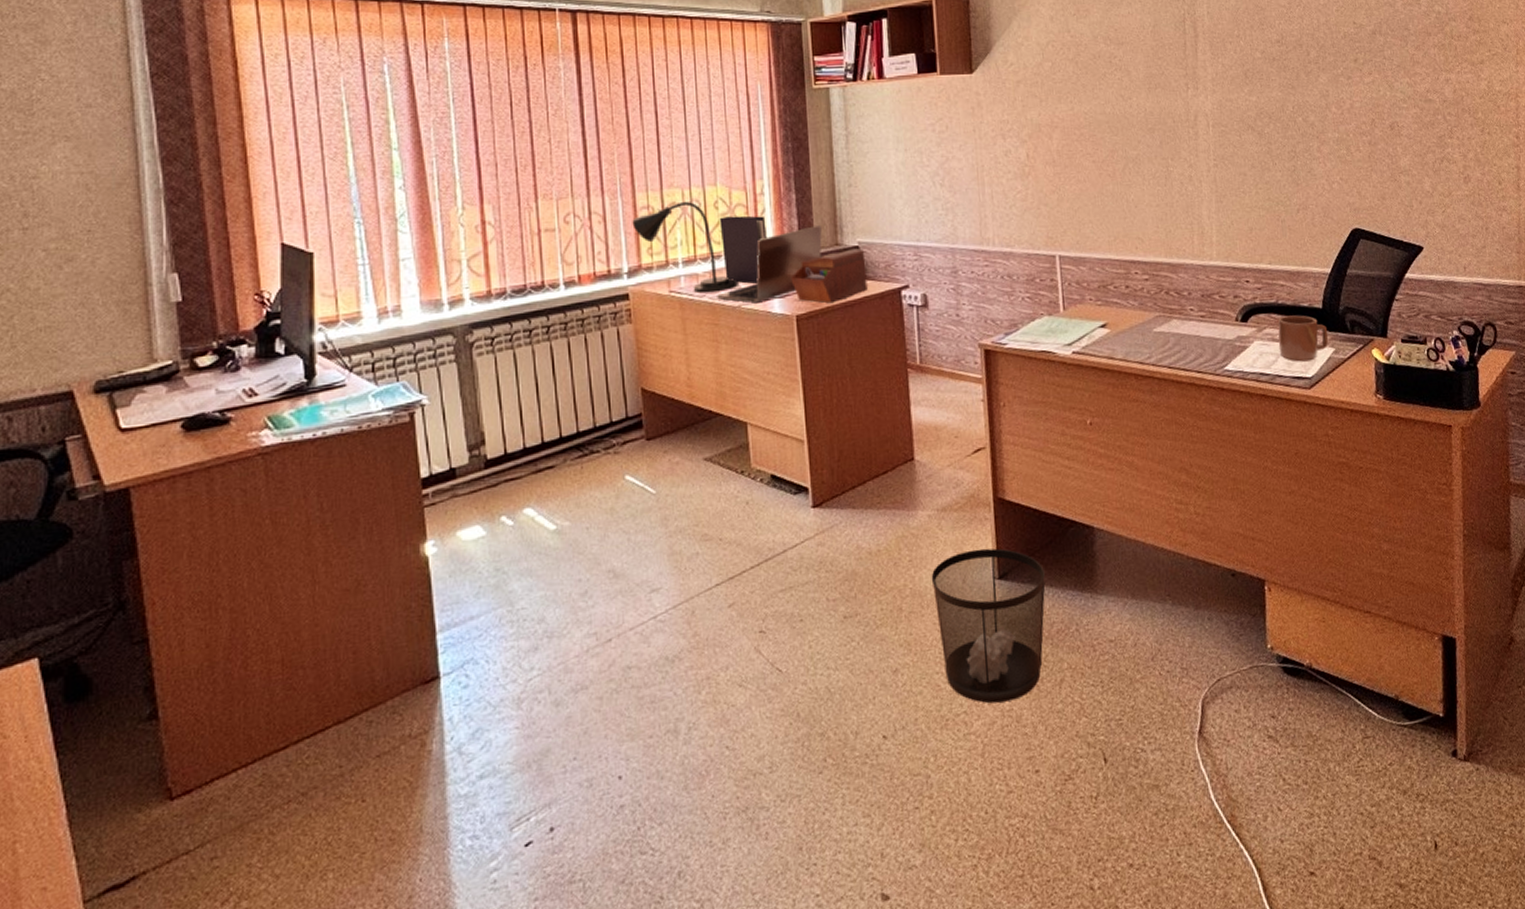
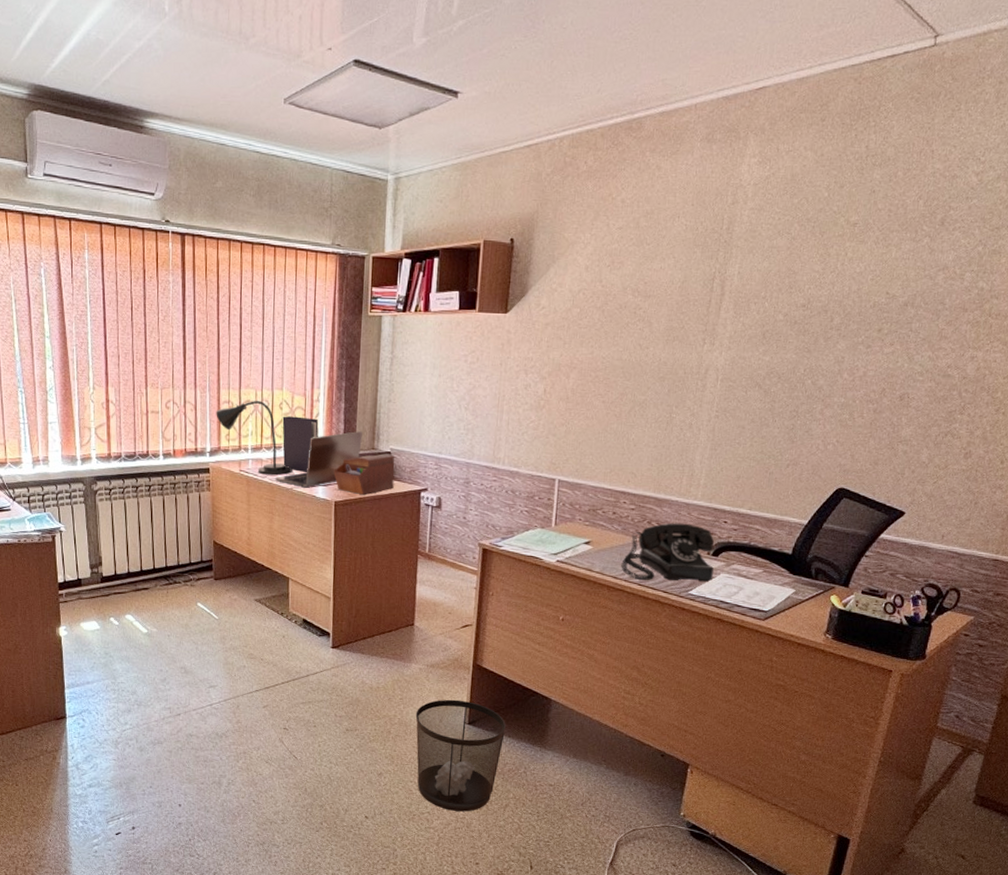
telephone: none [1145,288,1247,362] -> present [621,523,714,582]
mug: present [1277,315,1328,362] -> none [742,556,793,597]

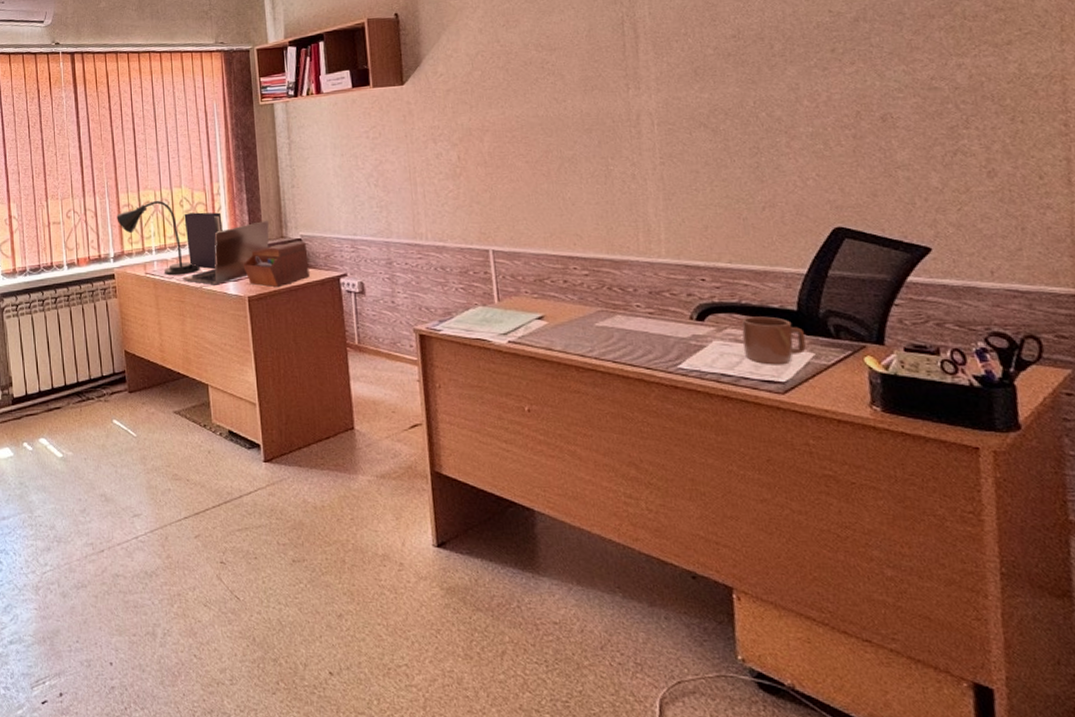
waste bin: present [415,699,506,812] -> none [371,516,485,663]
telephone: present [621,523,714,582] -> none [586,285,704,356]
mug: none [742,556,793,597] -> present [740,316,806,365]

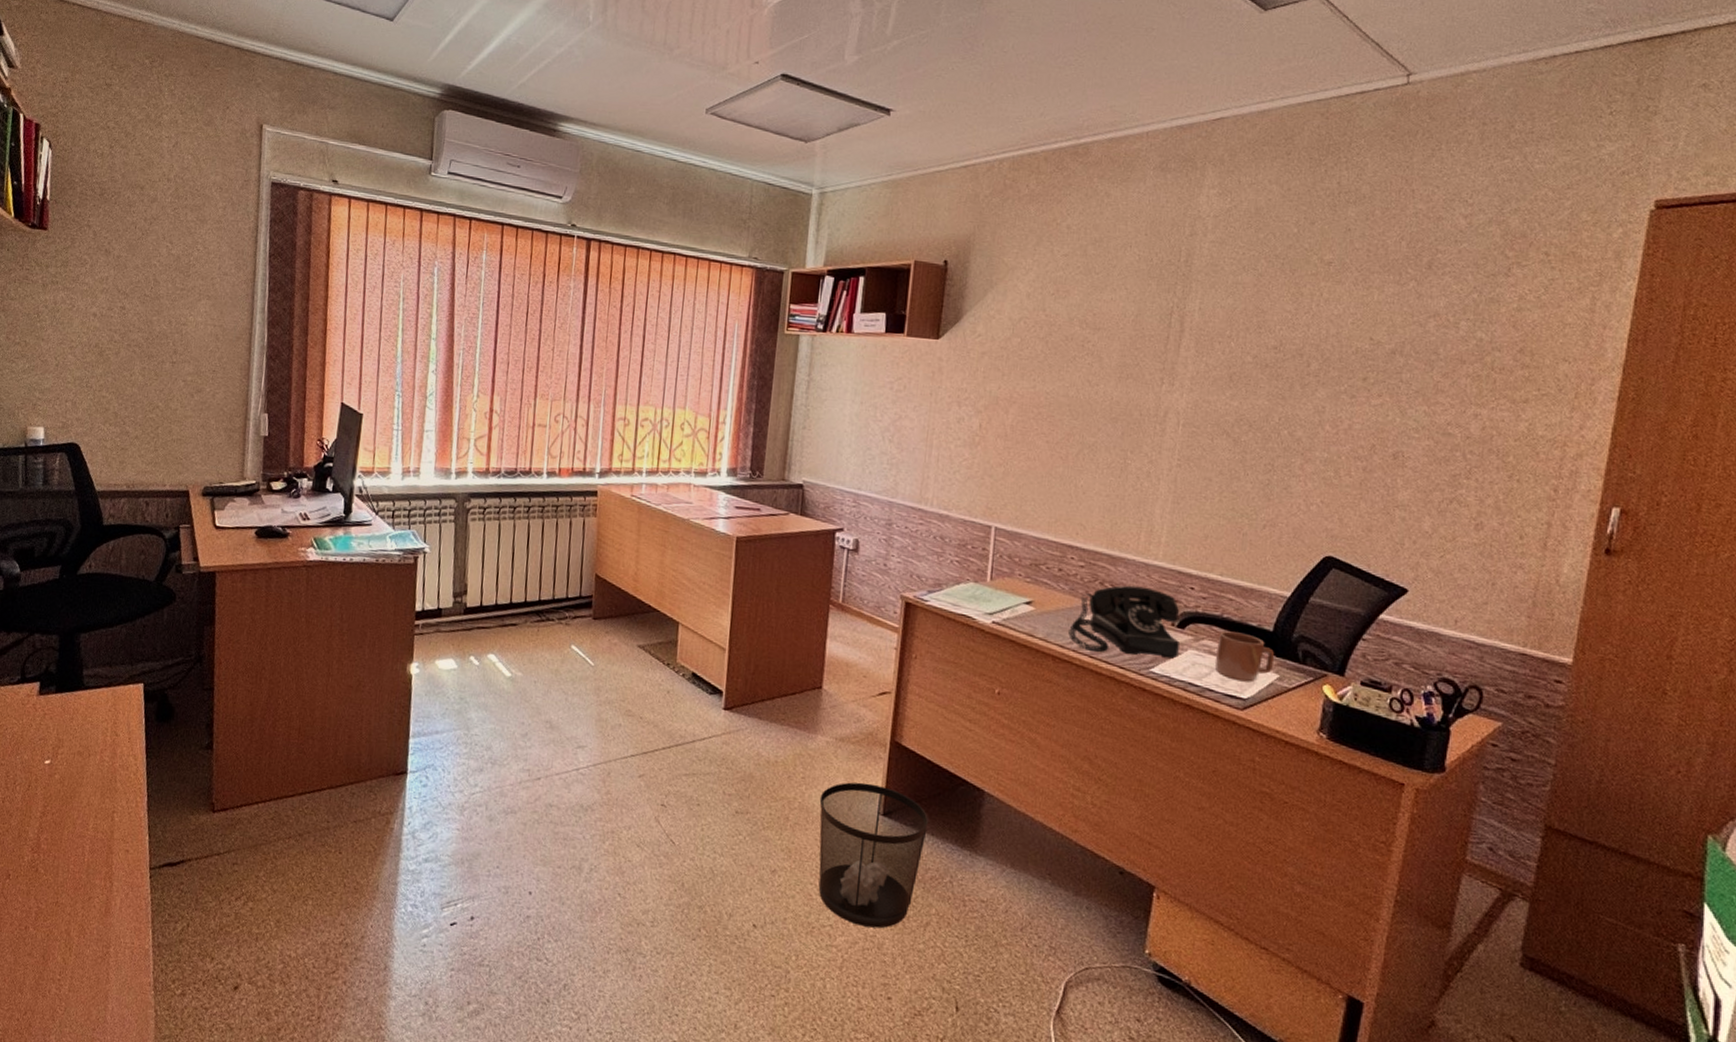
desk lamp: present [116,200,201,276] -> none [609,418,692,503]
laptop: present [183,221,270,284] -> none [670,459,772,519]
binder: present [184,212,223,269] -> none [680,438,724,502]
sewing box: present [243,241,310,287] -> none [737,486,807,531]
waste bin: none [371,516,485,663] -> present [818,782,928,929]
telephone: none [586,285,704,356] -> present [1068,585,1179,659]

